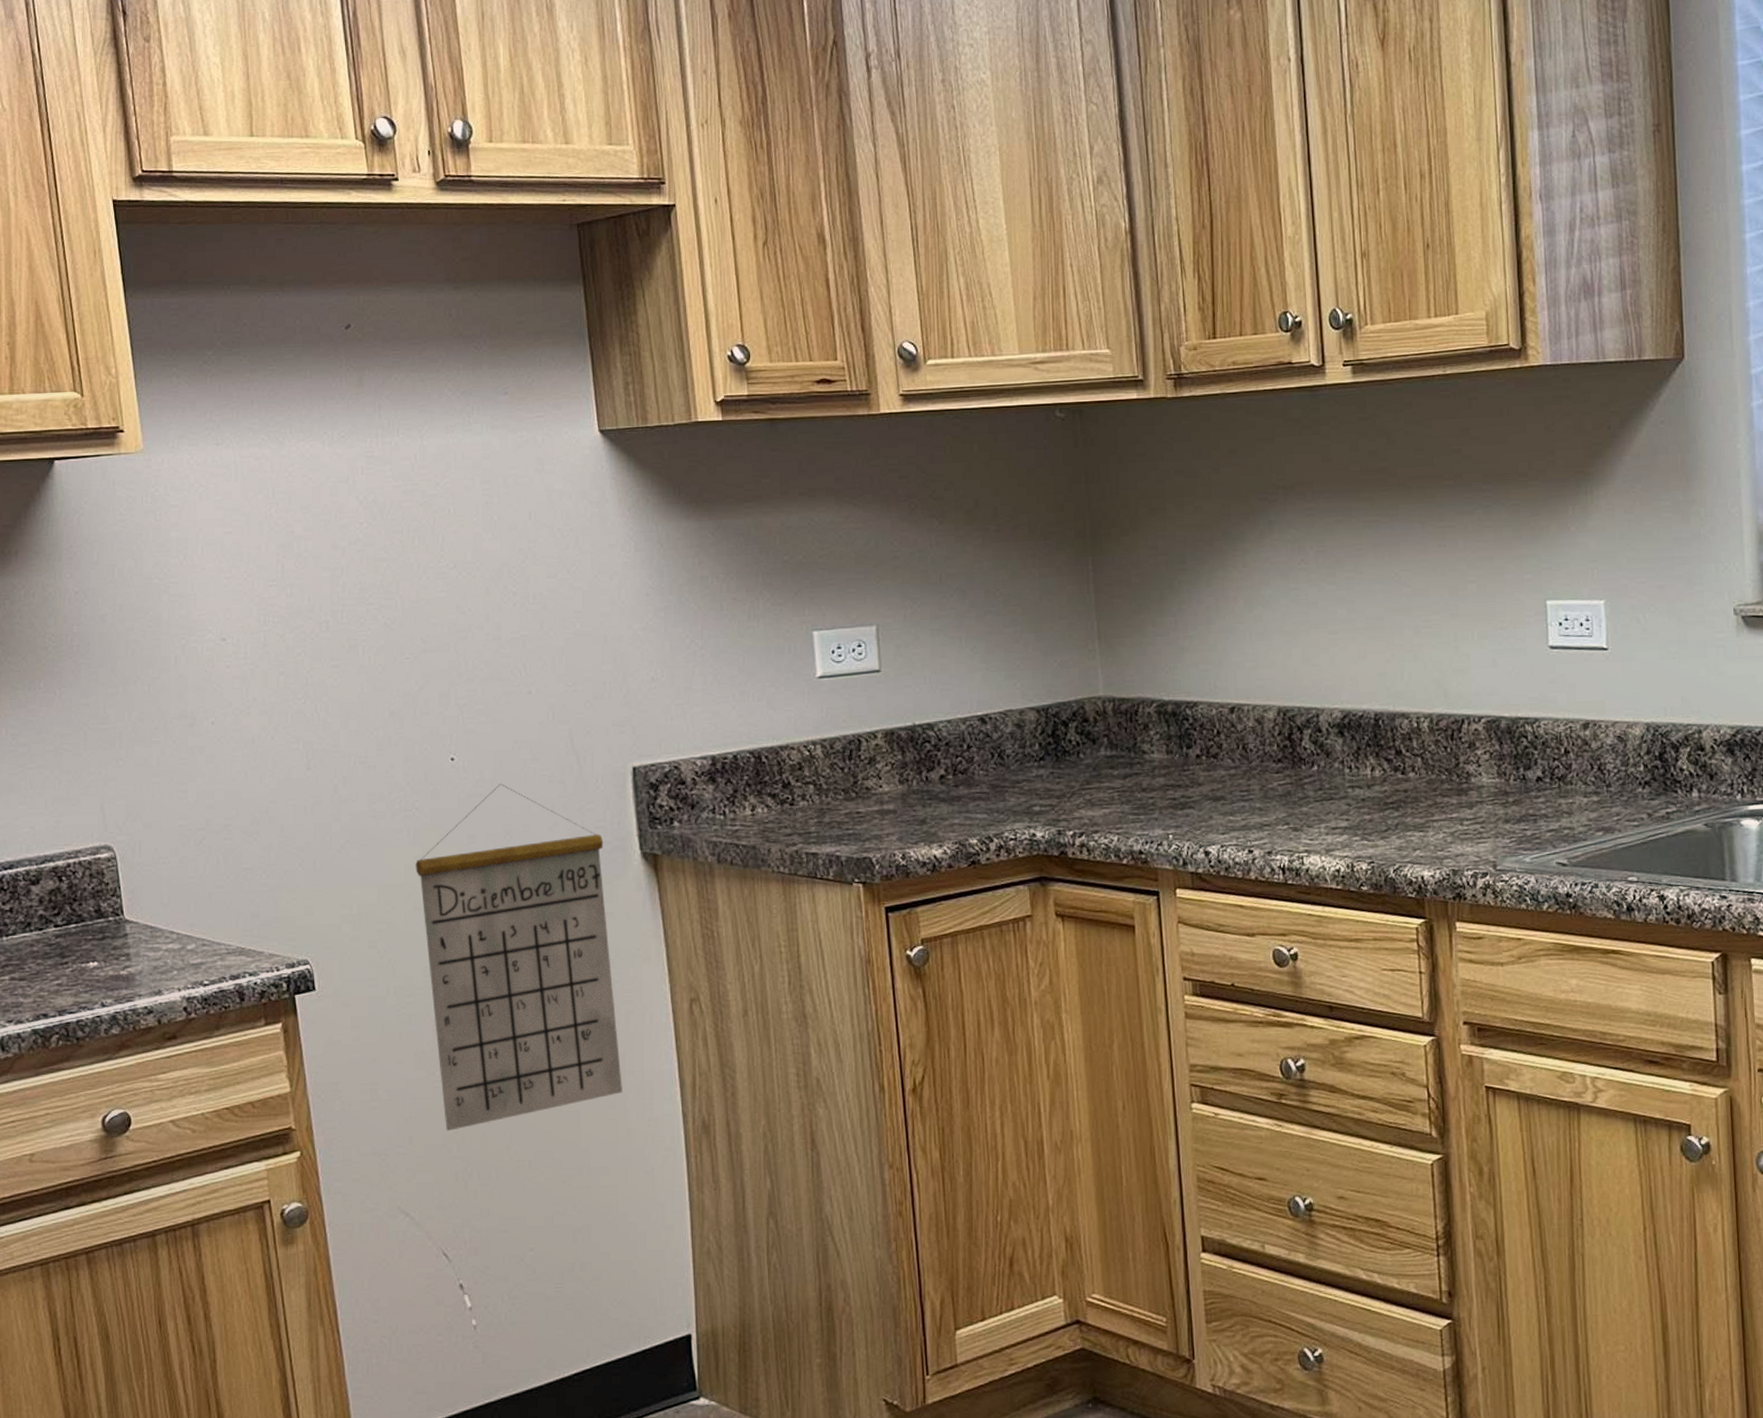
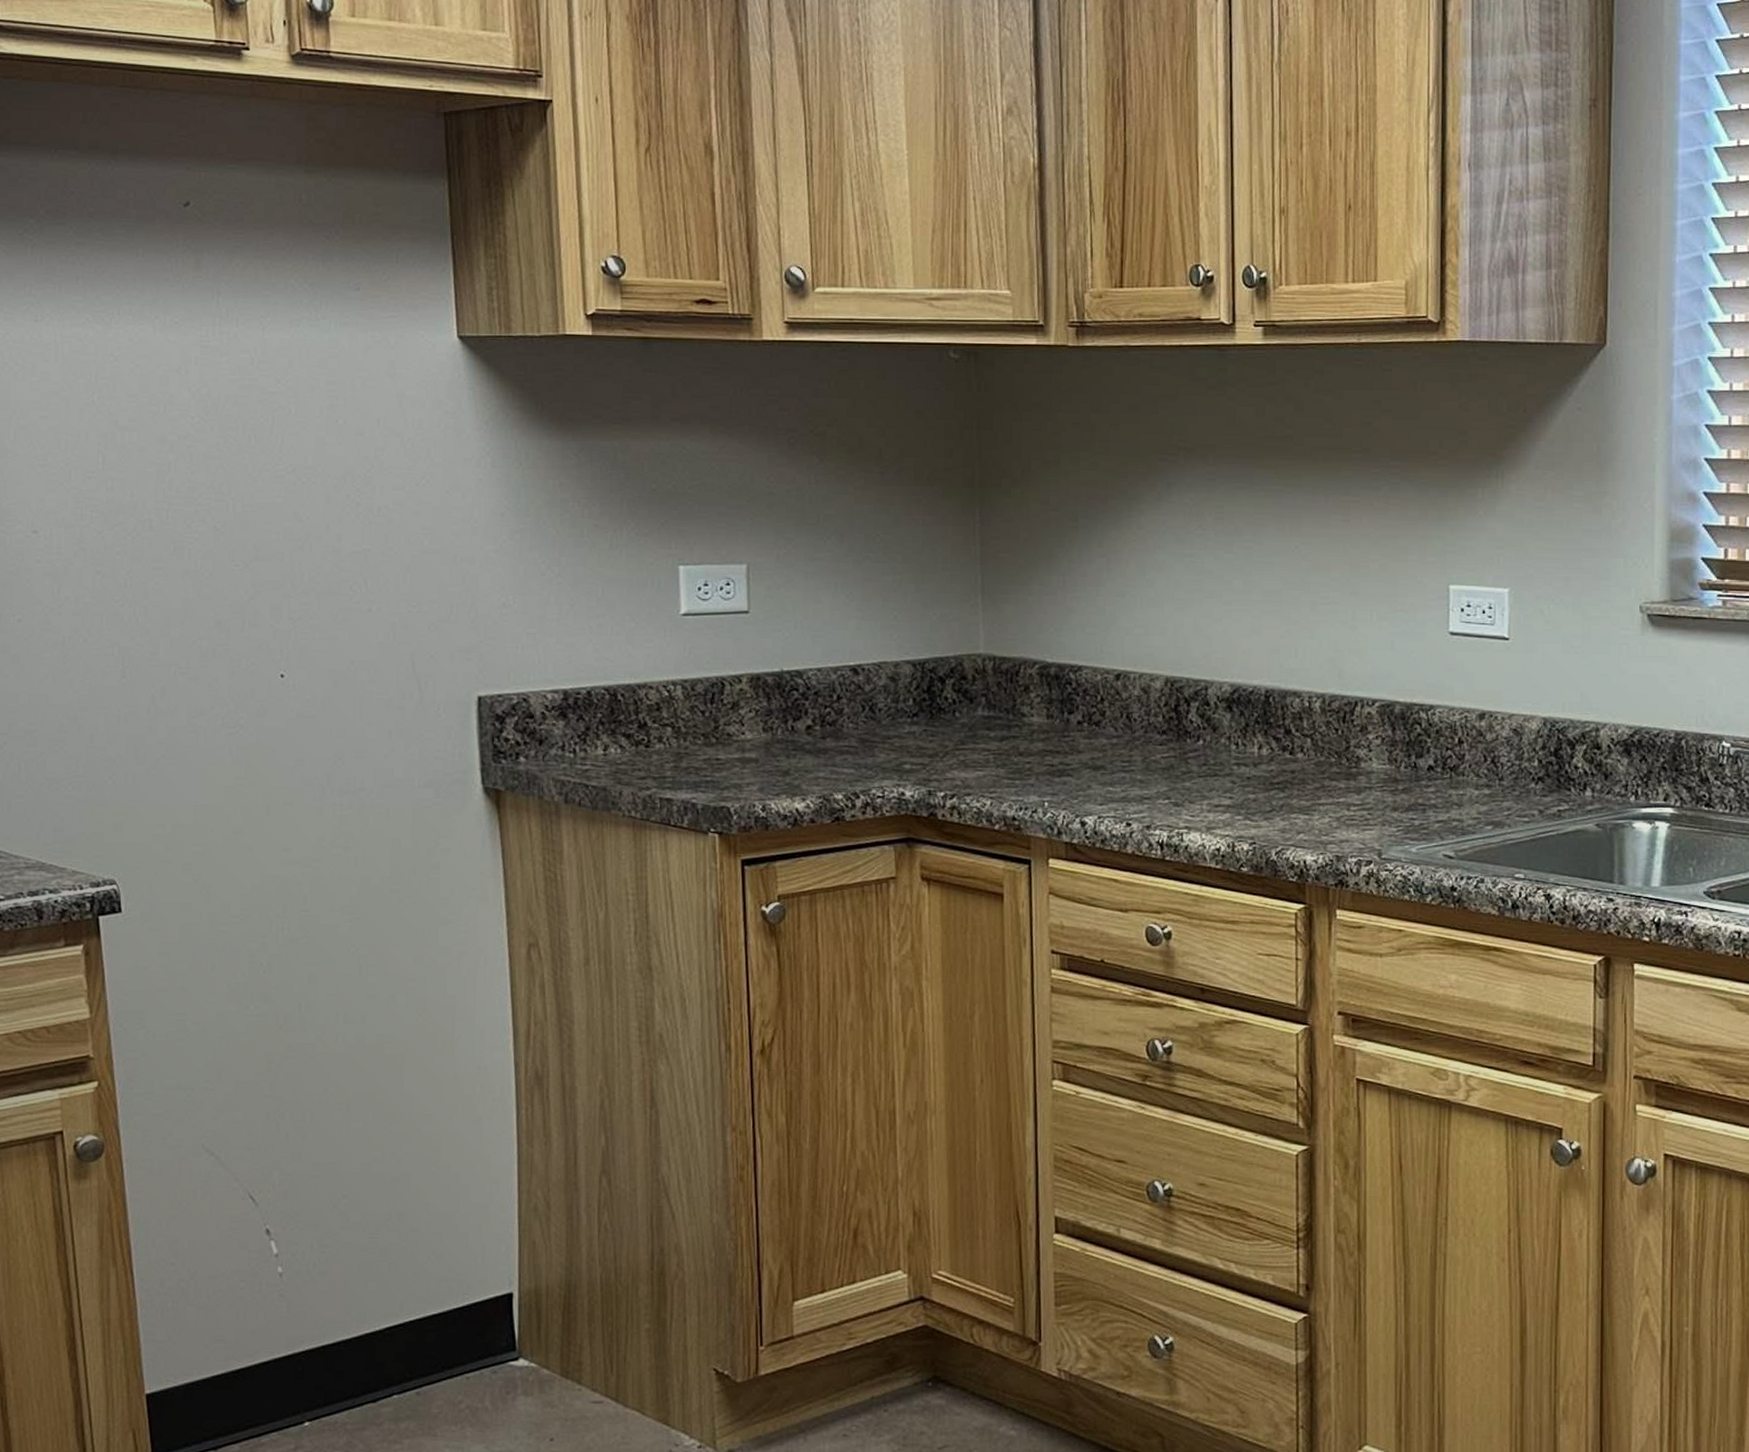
calendar: present [415,784,622,1131] -> none [237,705,451,1068]

